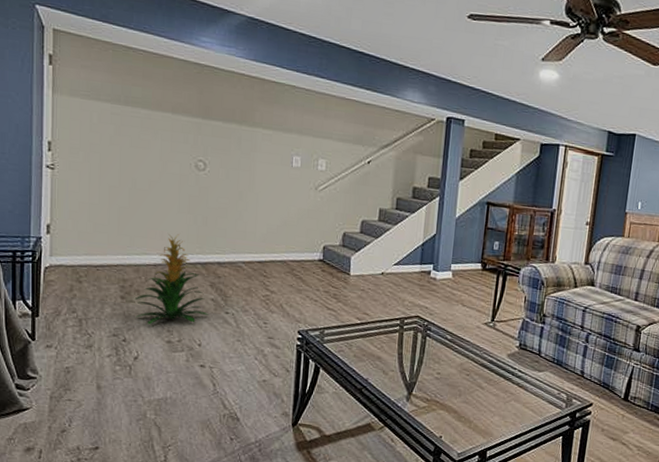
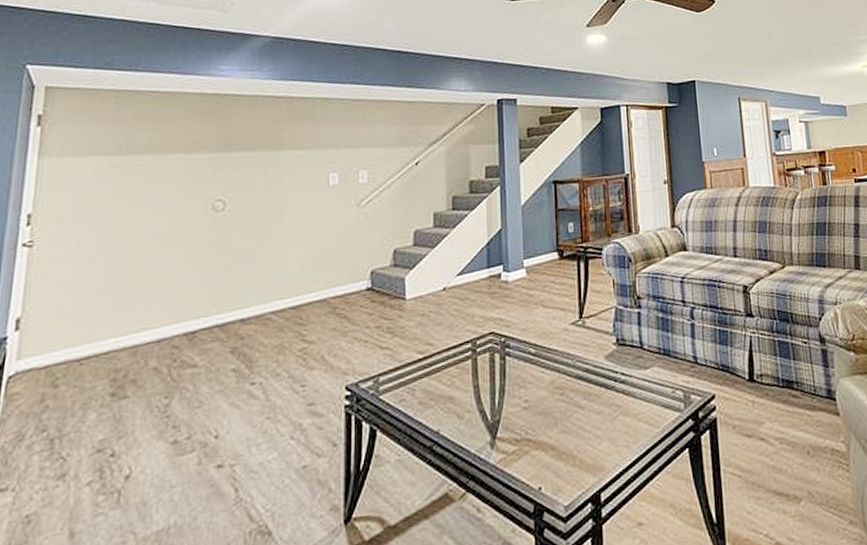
indoor plant: present [134,234,209,325] -> none [129,294,229,425]

